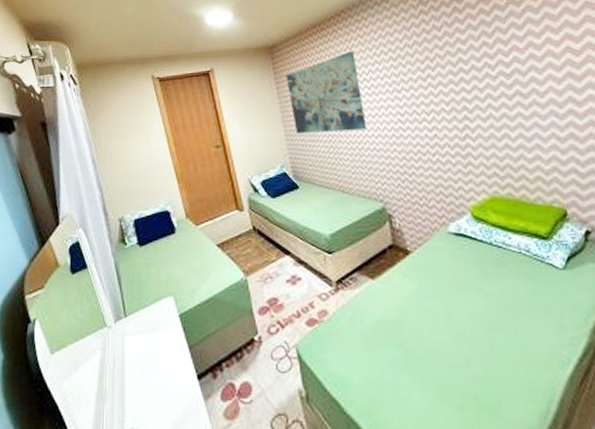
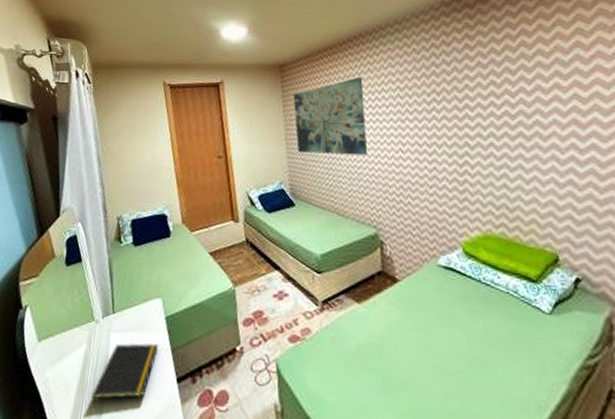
notepad: none [112,342,175,415] -> present [92,343,159,409]

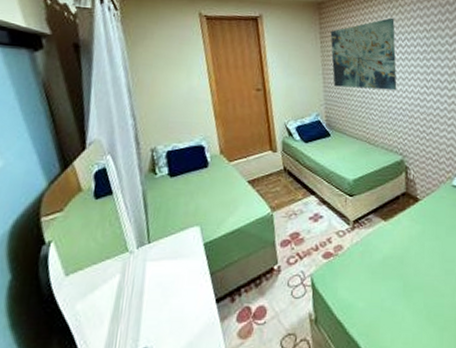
notepad: present [92,343,159,409] -> none [127,268,198,335]

